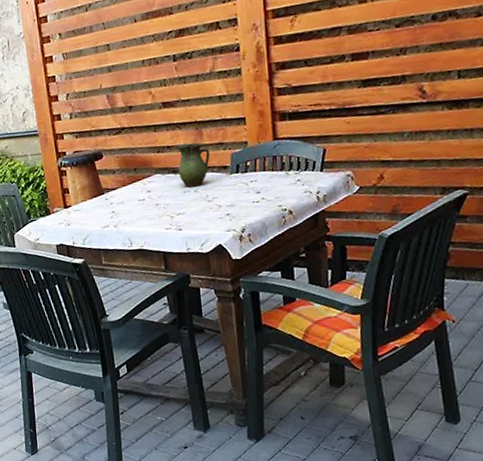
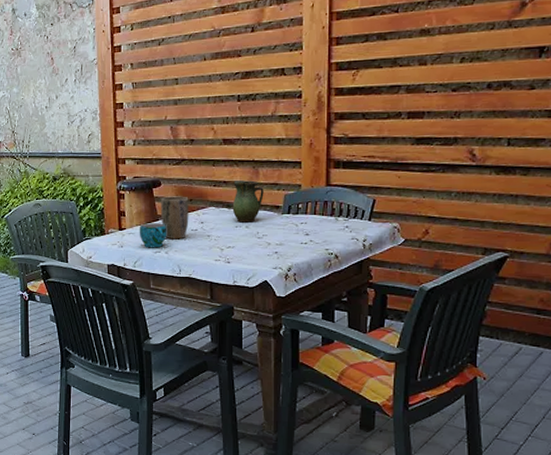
cup: none [84,196,115,224] -> present [139,223,167,248]
plant pot: none [104,166,136,212] -> present [160,196,189,240]

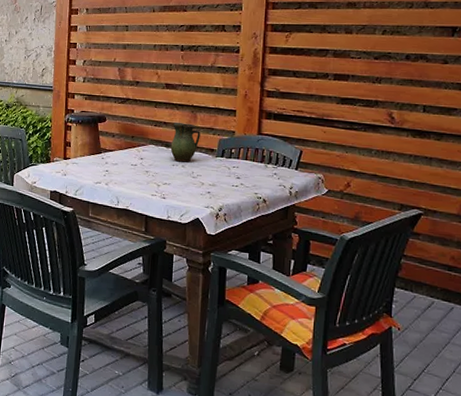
cup: present [139,223,167,248] -> none [82,155,109,179]
plant pot: present [160,196,189,240] -> none [103,131,131,173]

